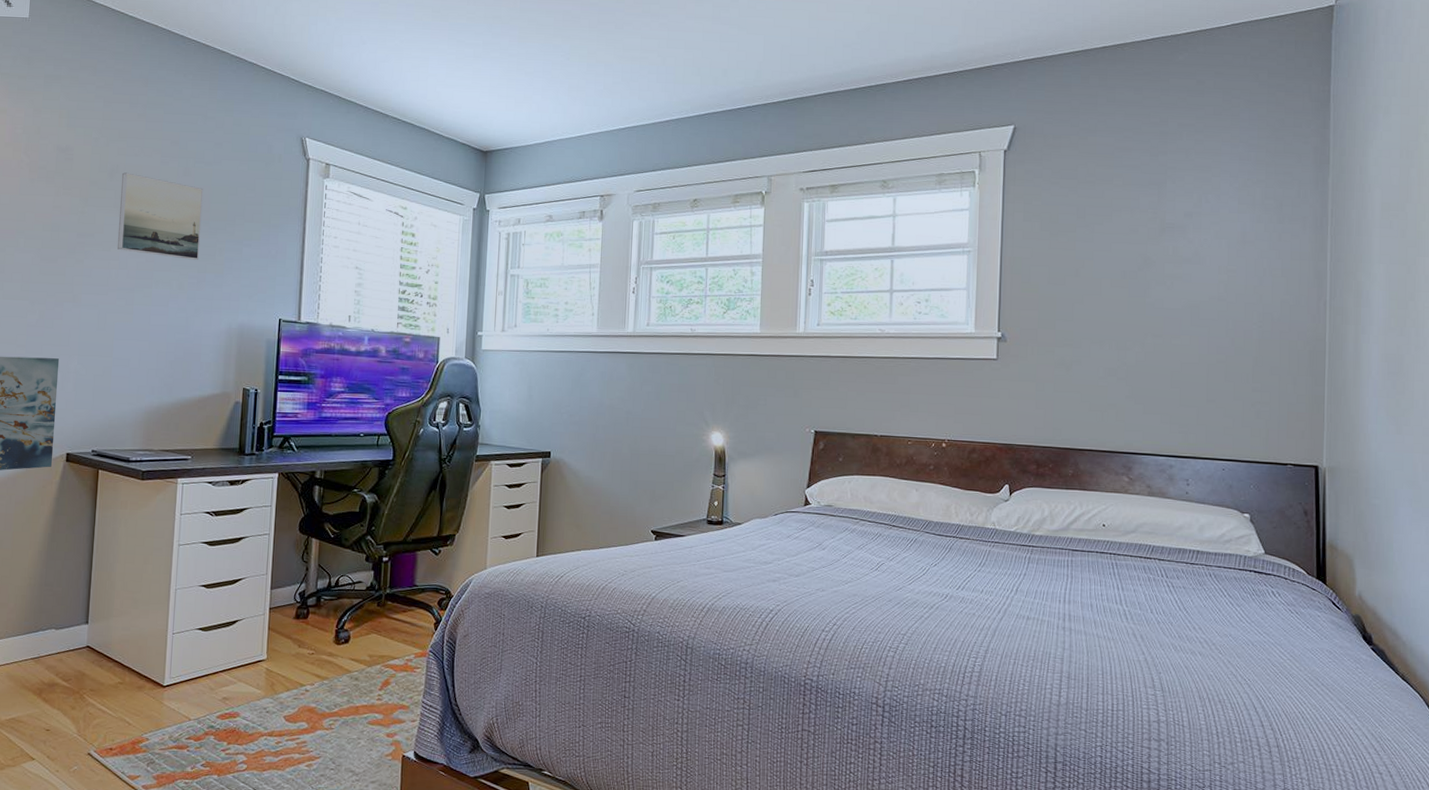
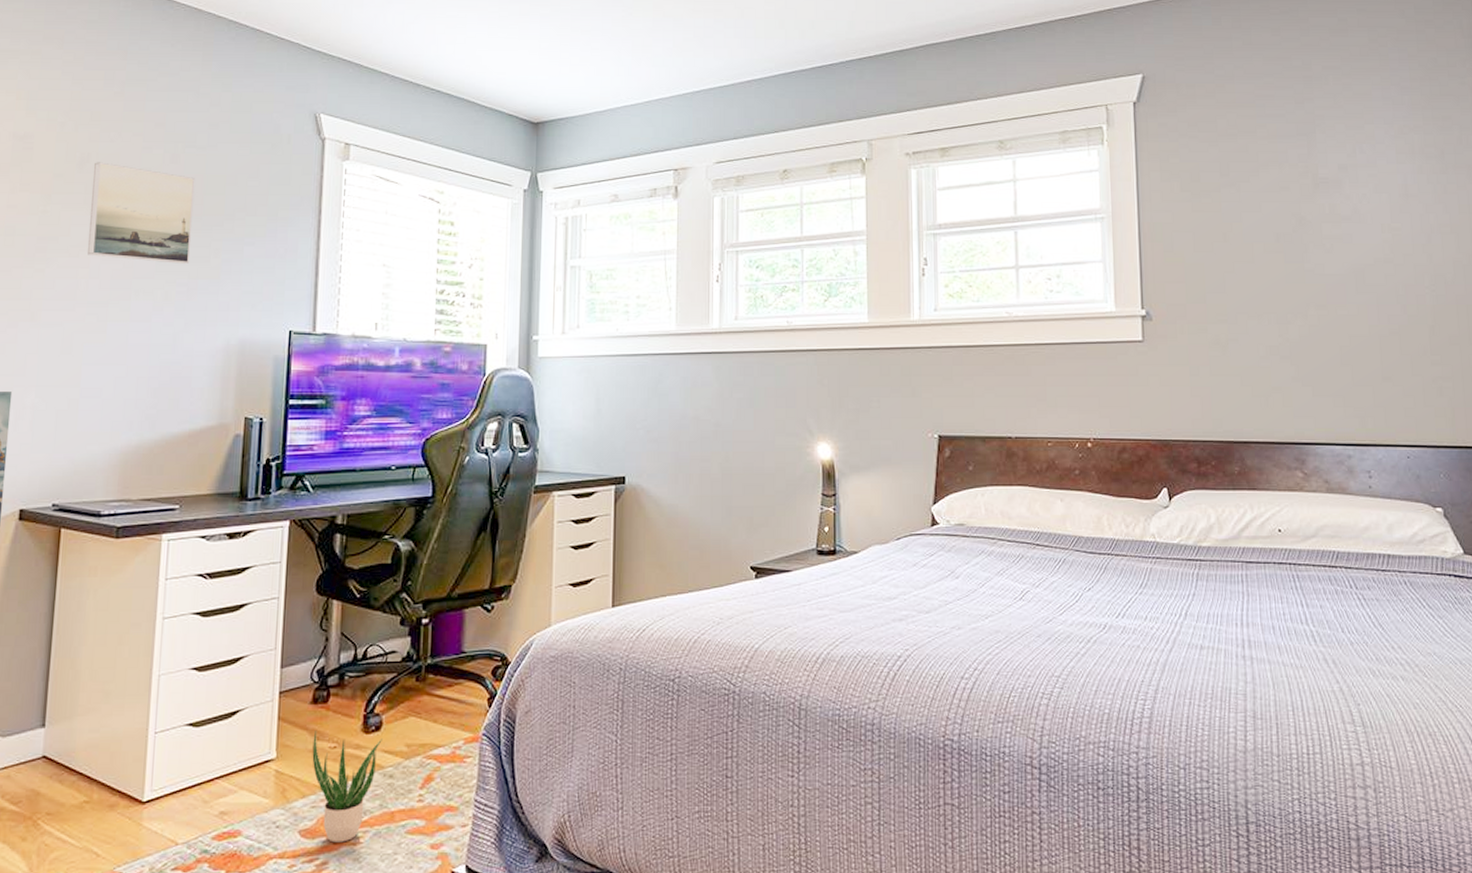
potted plant: none [295,640,350,727] -> present [312,731,382,843]

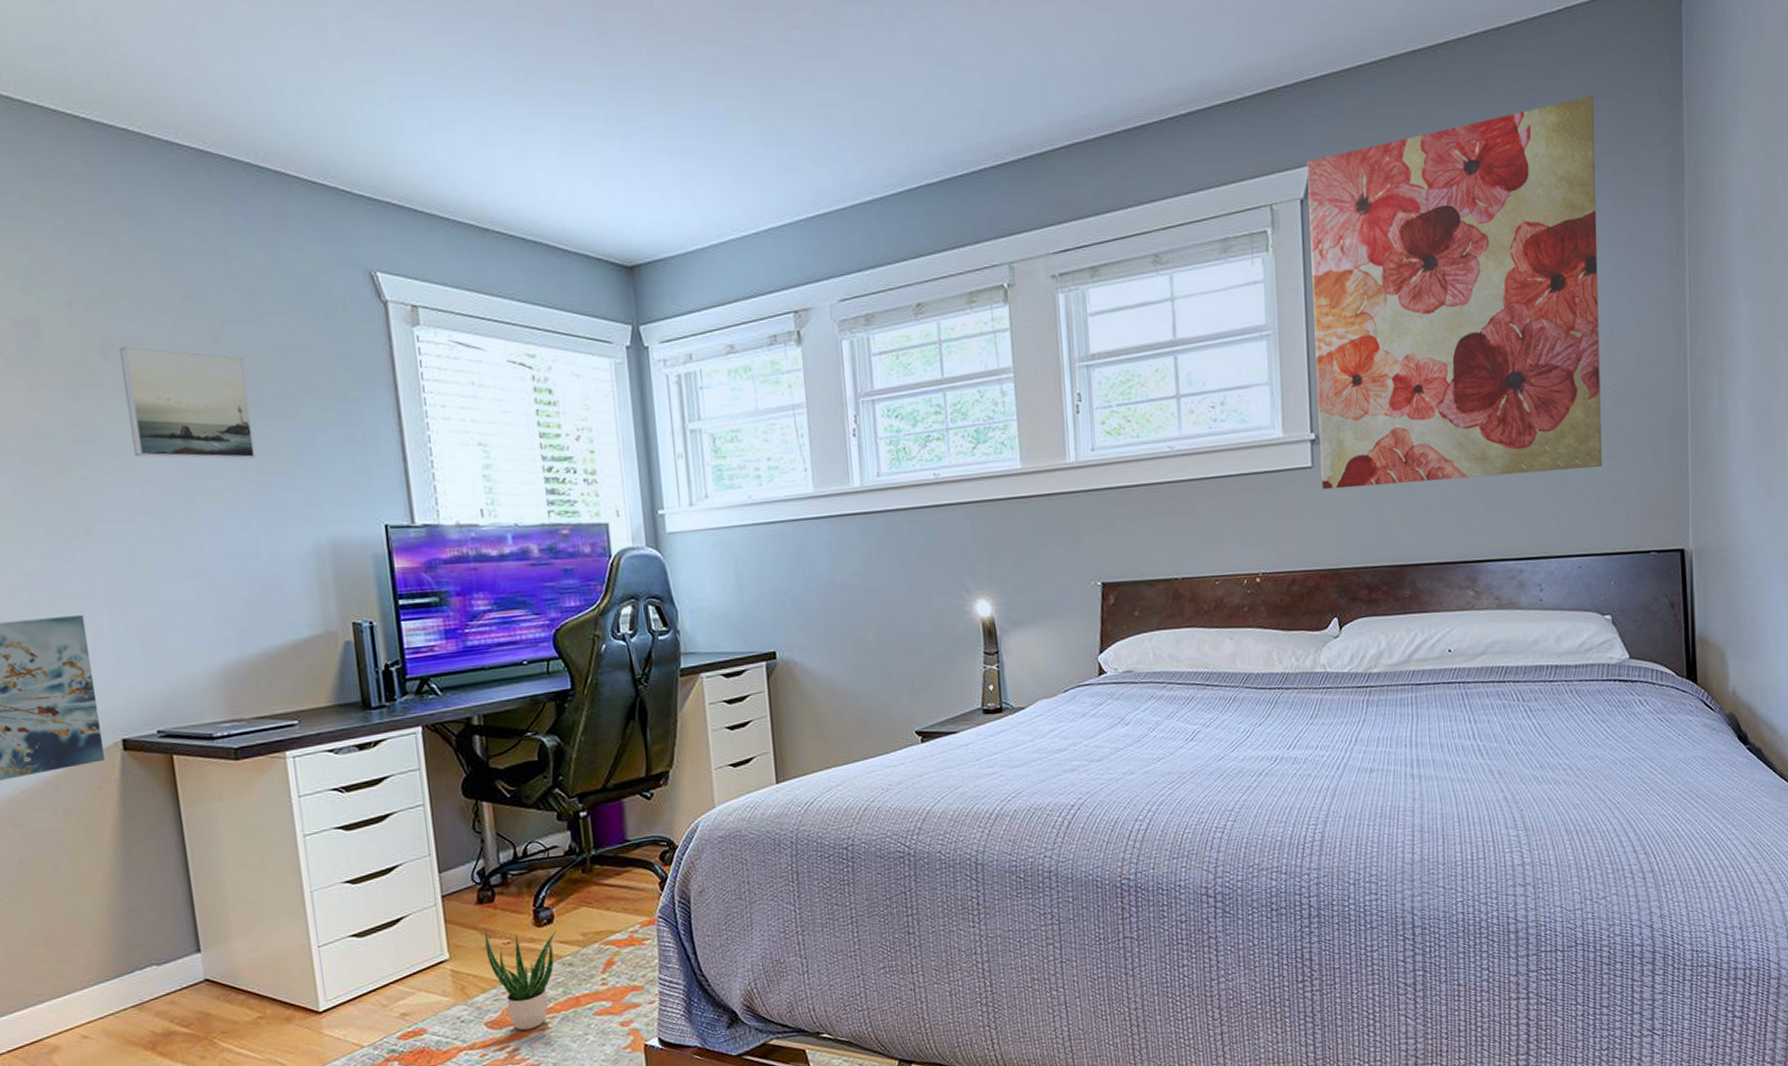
wall art: none [1139,30,1426,363] -> present [1307,95,1602,490]

